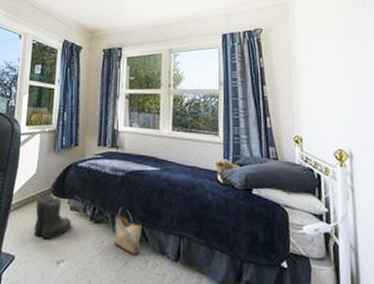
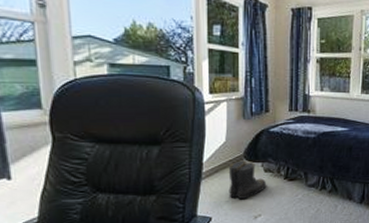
woven basket: present [114,208,143,254] -> none [307,165,333,202]

